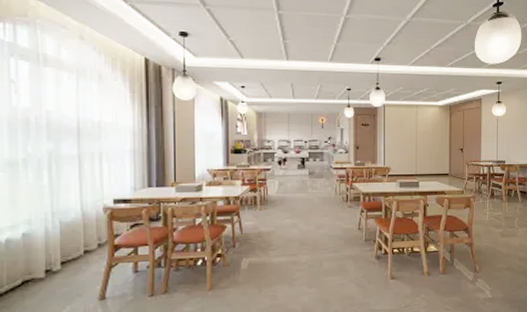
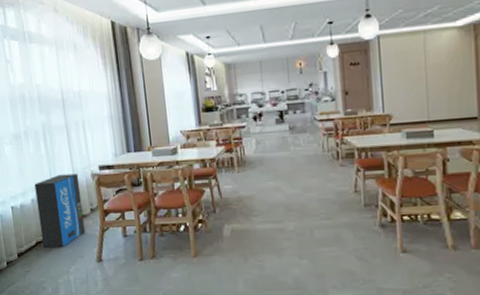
air purifier: none [29,206,89,287] -> present [34,173,86,249]

